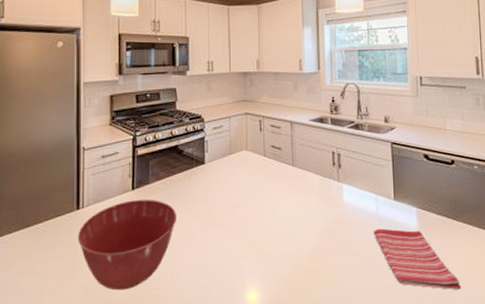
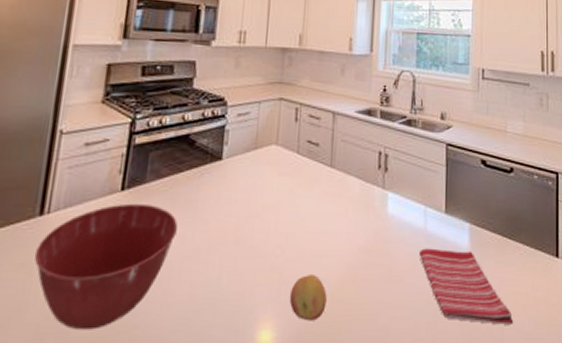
fruit: none [268,250,299,286] -> present [289,275,327,321]

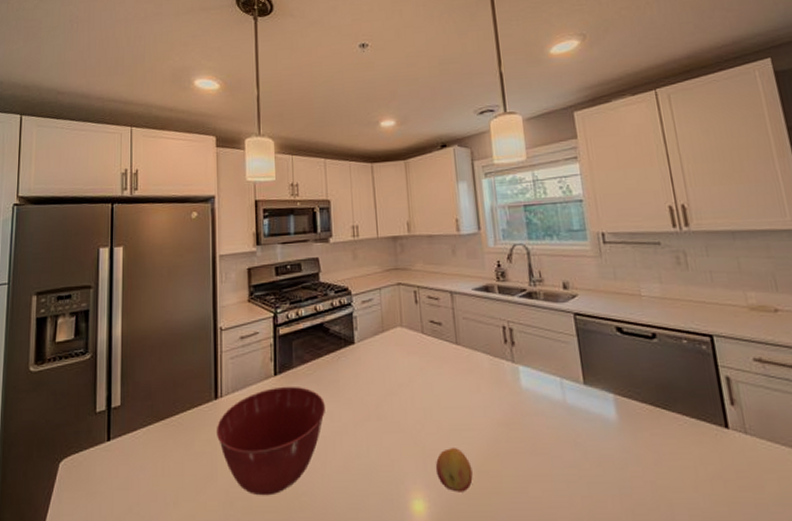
dish towel: present [419,248,514,326] -> none [562,420,684,502]

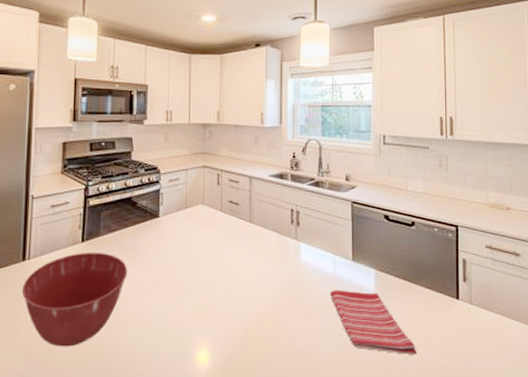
fruit: present [435,448,473,492] -> none [220,310,252,346]
dish towel: none [562,420,684,502] -> present [330,290,417,356]

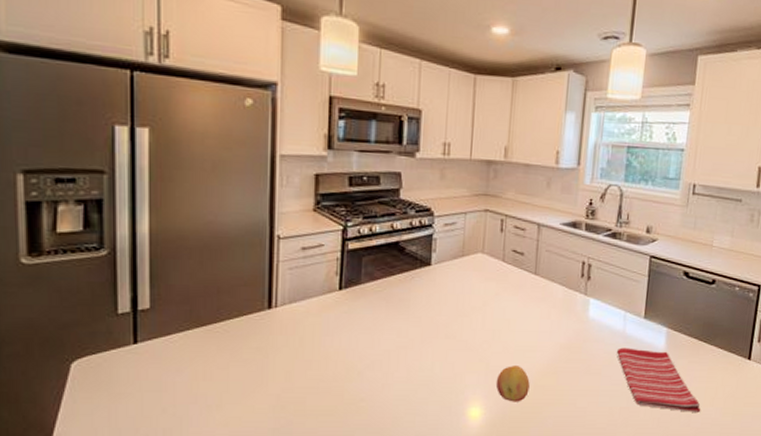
mixing bowl: present [21,252,127,347] -> none [268,301,392,401]
fruit: none [220,310,252,346] -> present [495,366,530,402]

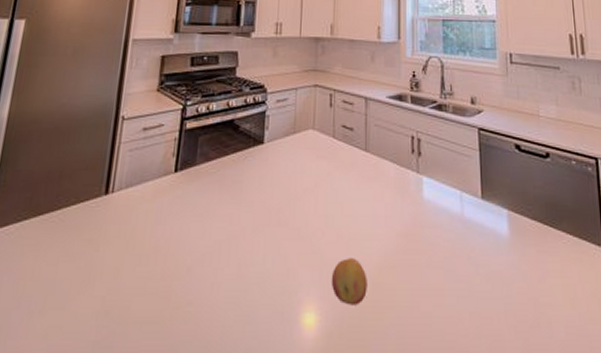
dish towel: present [617,347,701,414] -> none [458,234,562,320]

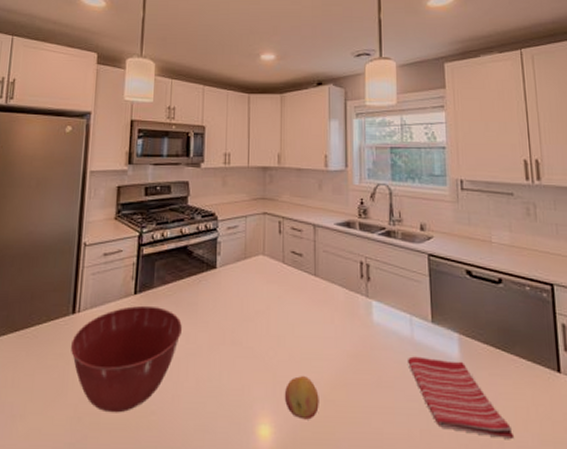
mixing bowl: none [100,184,225,305] -> present [70,305,182,413]
dish towel: none [458,234,562,320] -> present [408,356,515,440]

